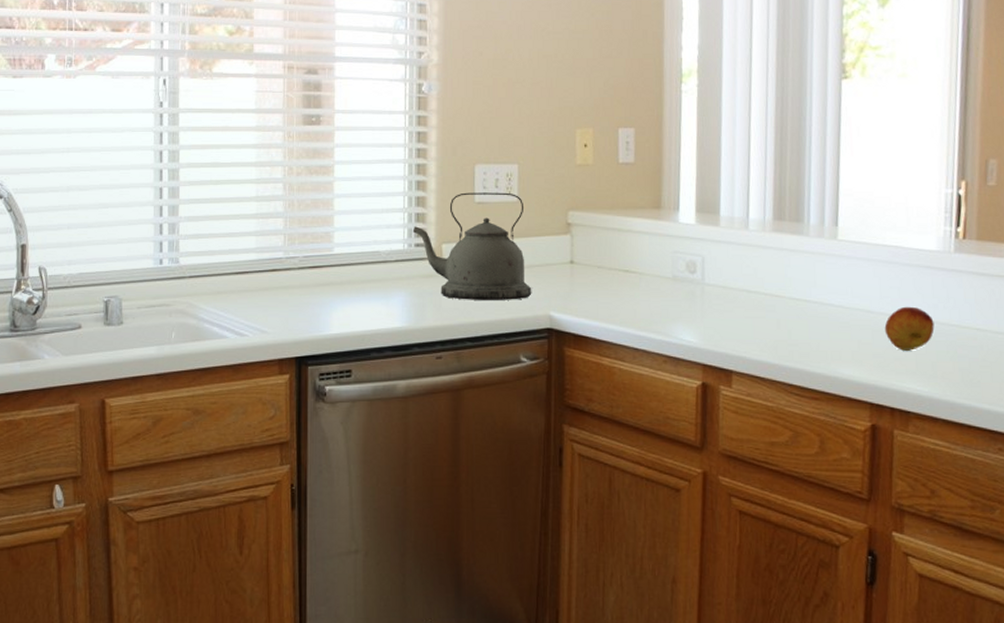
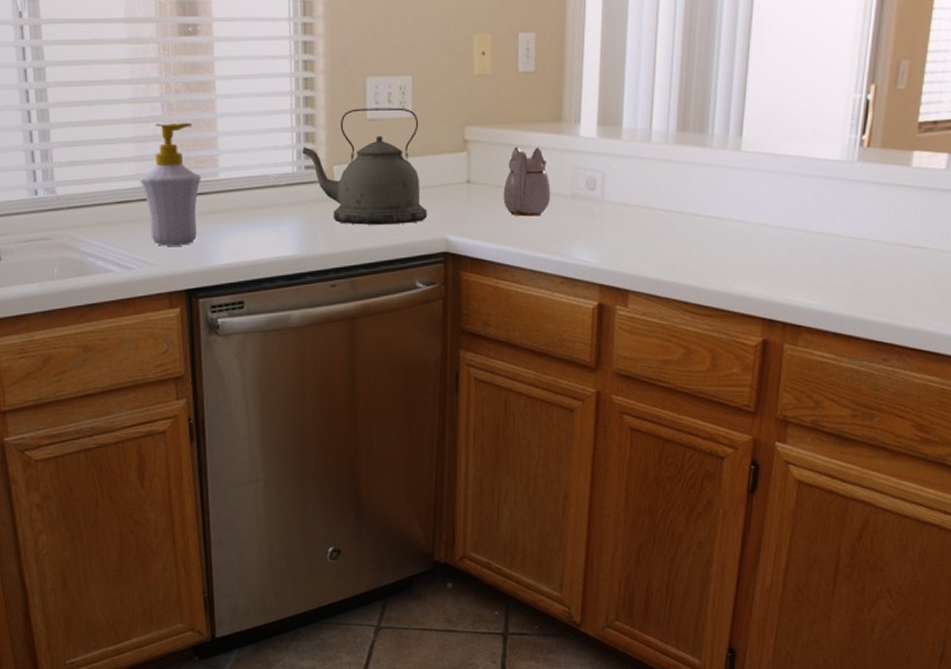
soap bottle: none [258,202,316,315] -> present [139,123,201,246]
teapot: none [605,231,652,297] -> present [503,147,551,217]
fruit: present [884,306,934,351] -> none [782,219,831,265]

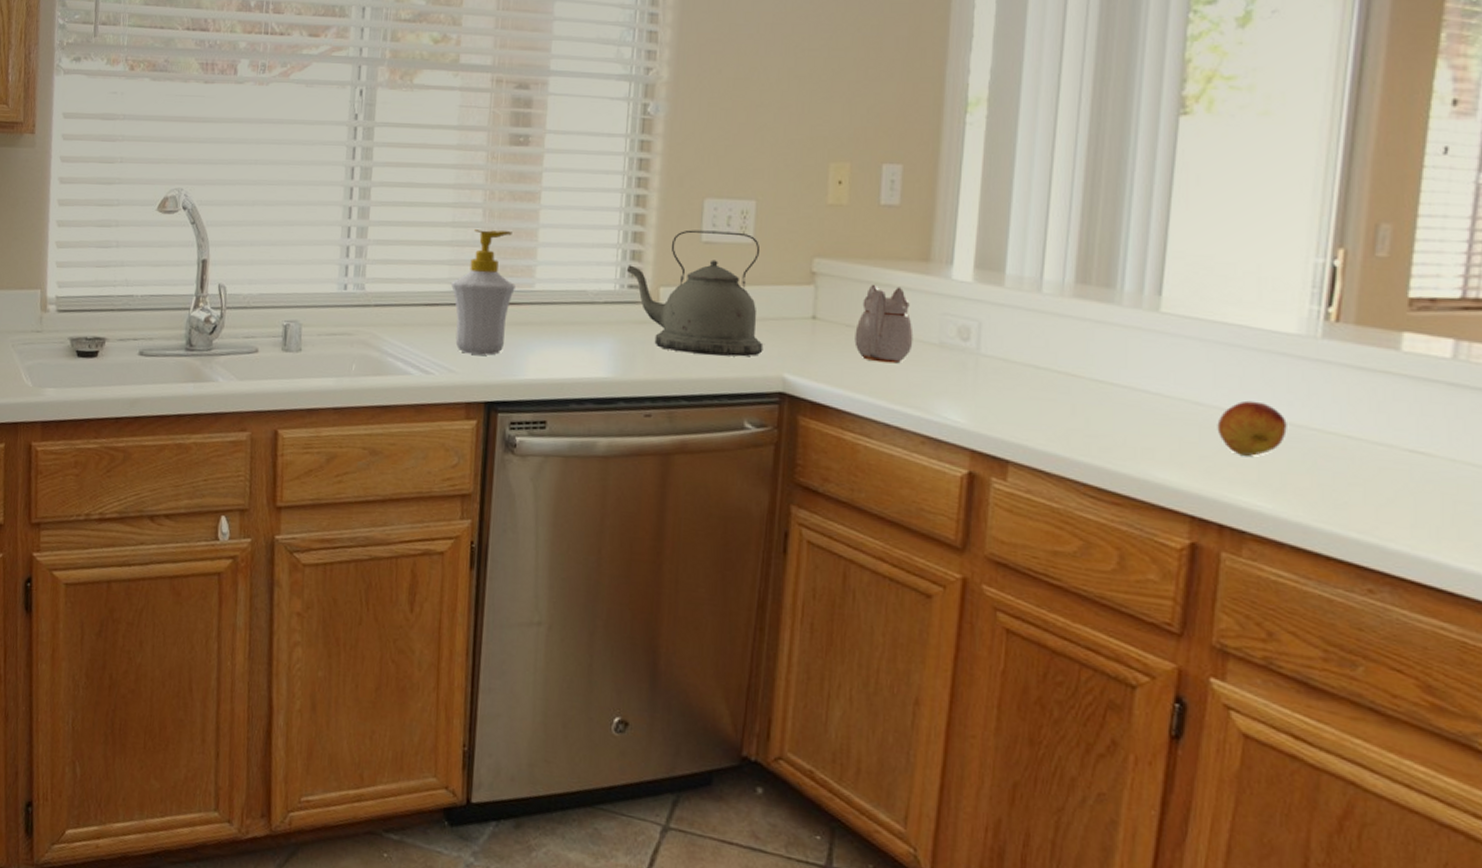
fruit: none [782,219,831,265] -> present [1217,400,1287,456]

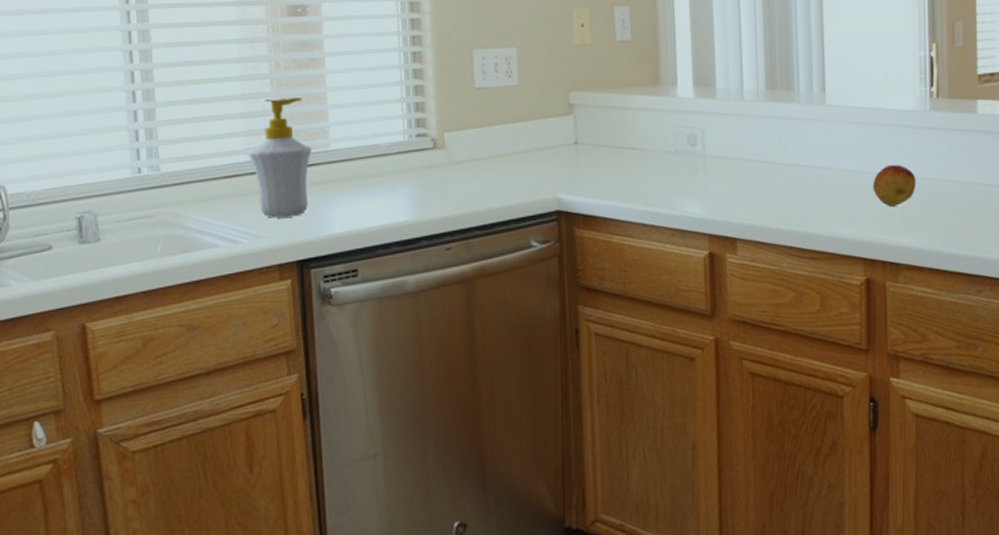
kettle: present [626,229,764,357] -> none [412,76,539,189]
teapot: present [854,285,914,364] -> none [610,108,656,174]

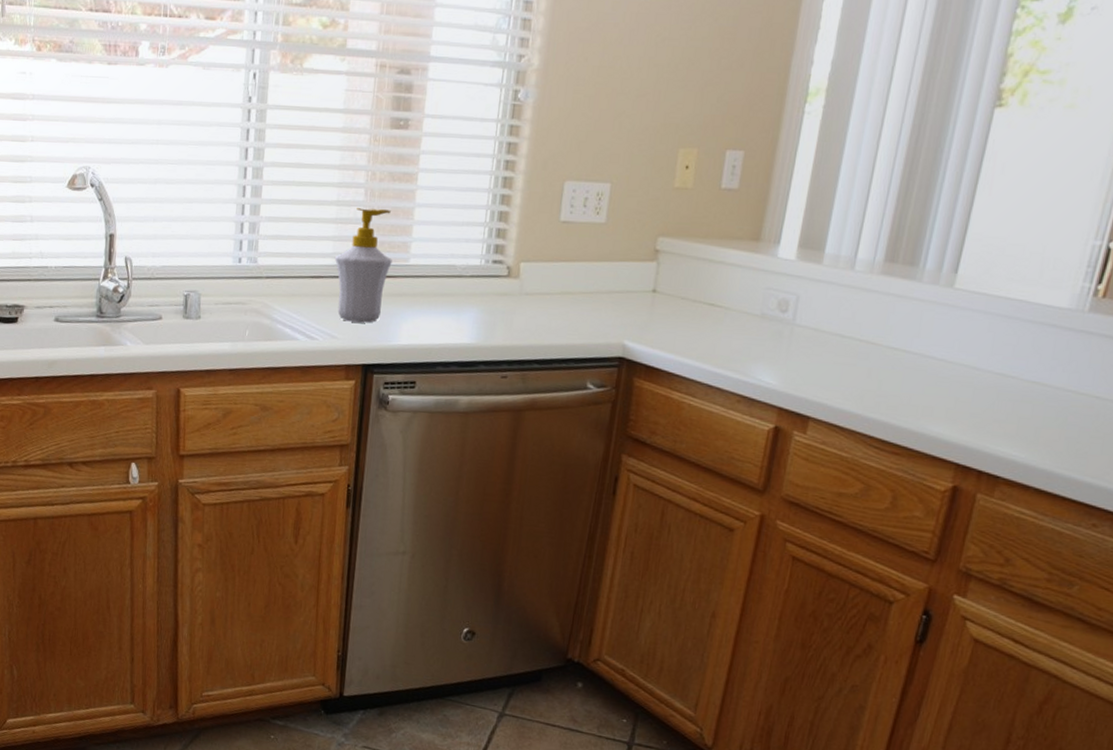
fruit: present [872,164,917,207] -> none [988,366,1048,414]

